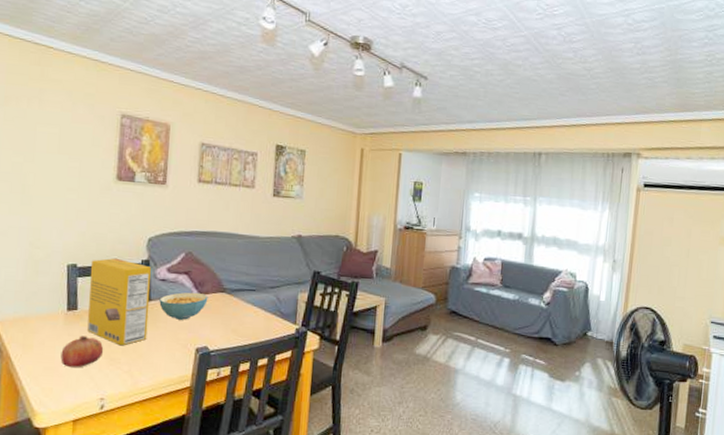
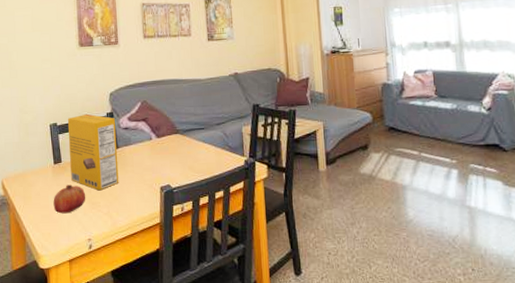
cereal bowl: present [159,292,208,320] -> none [125,136,165,163]

